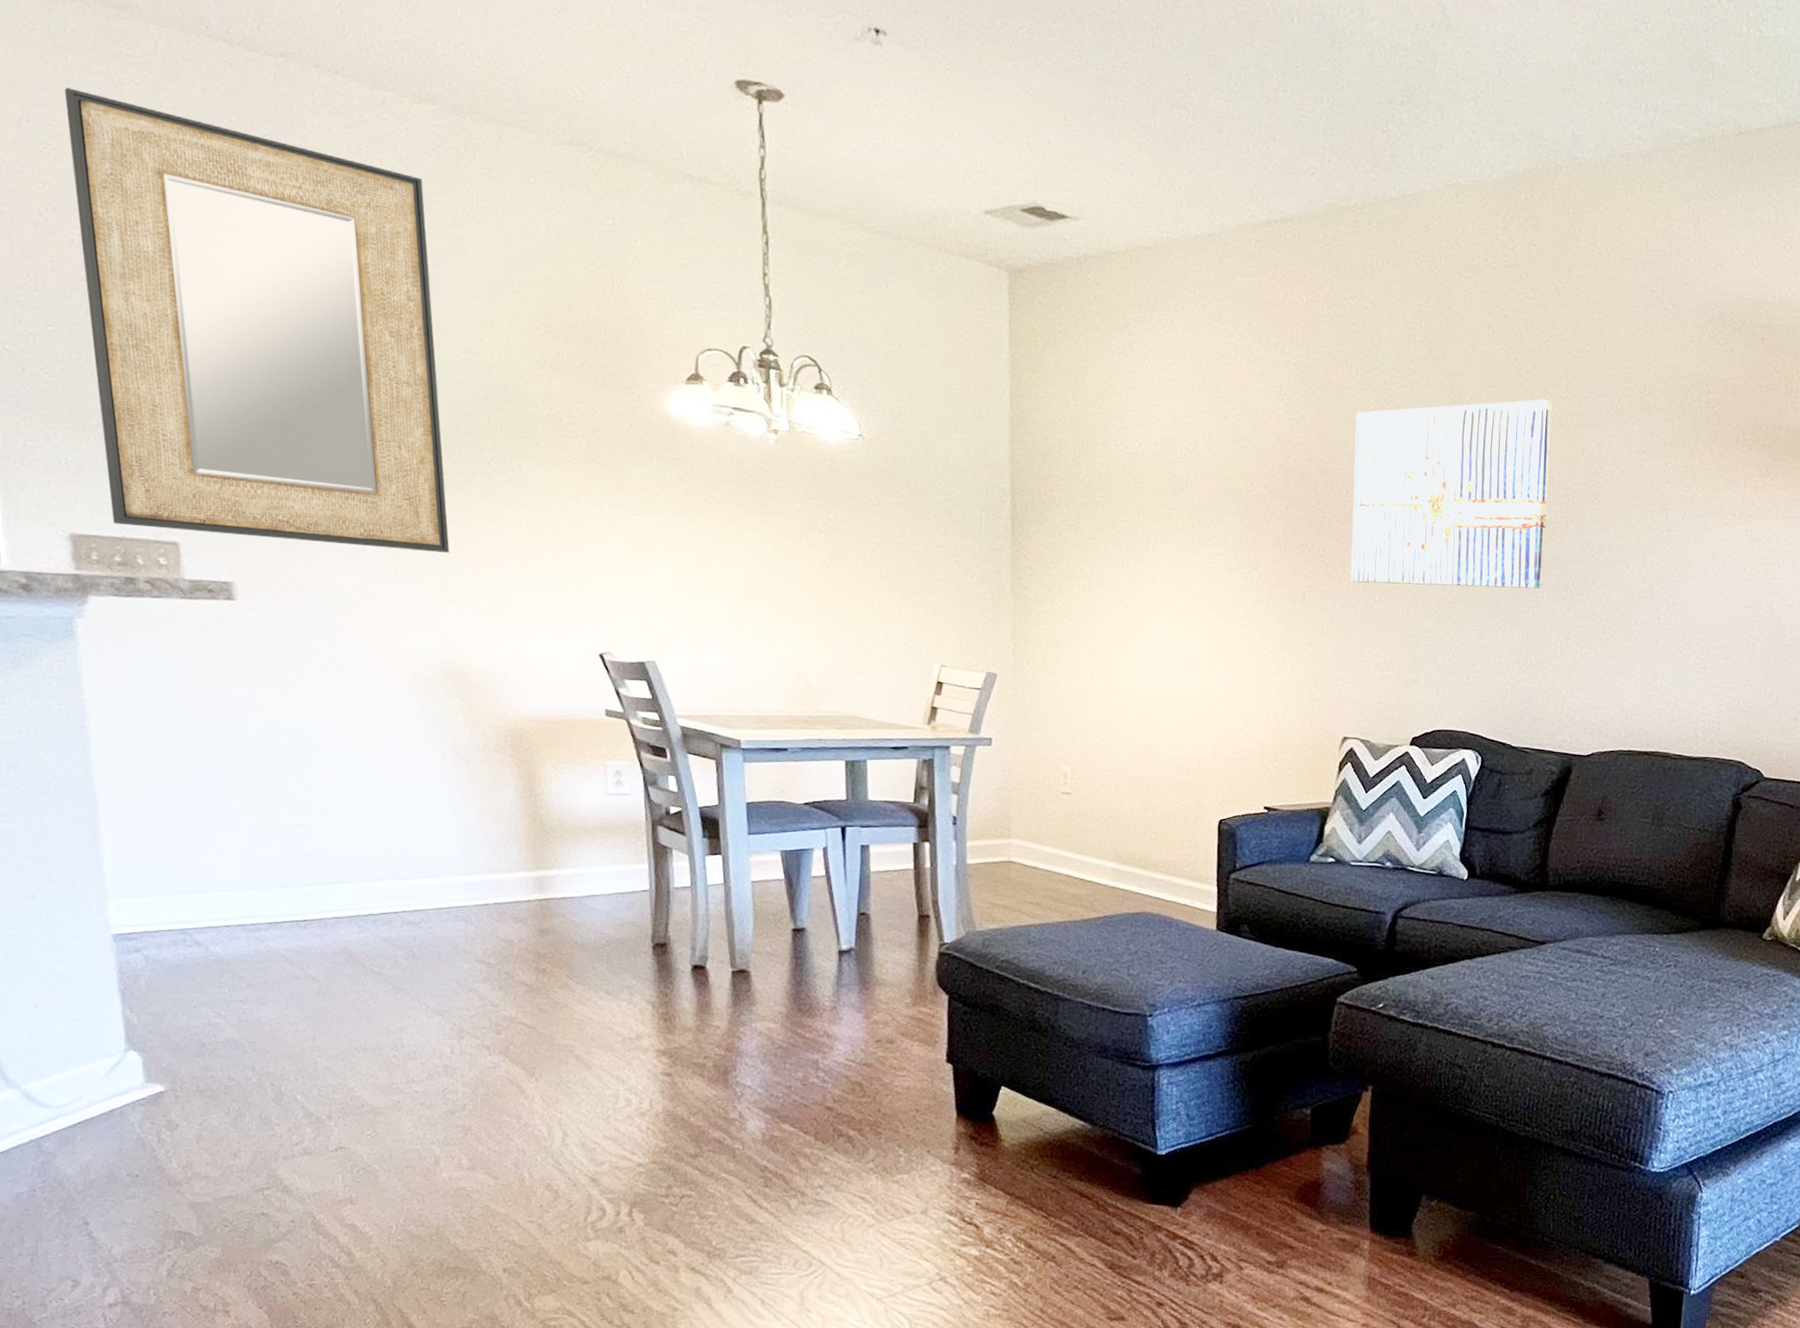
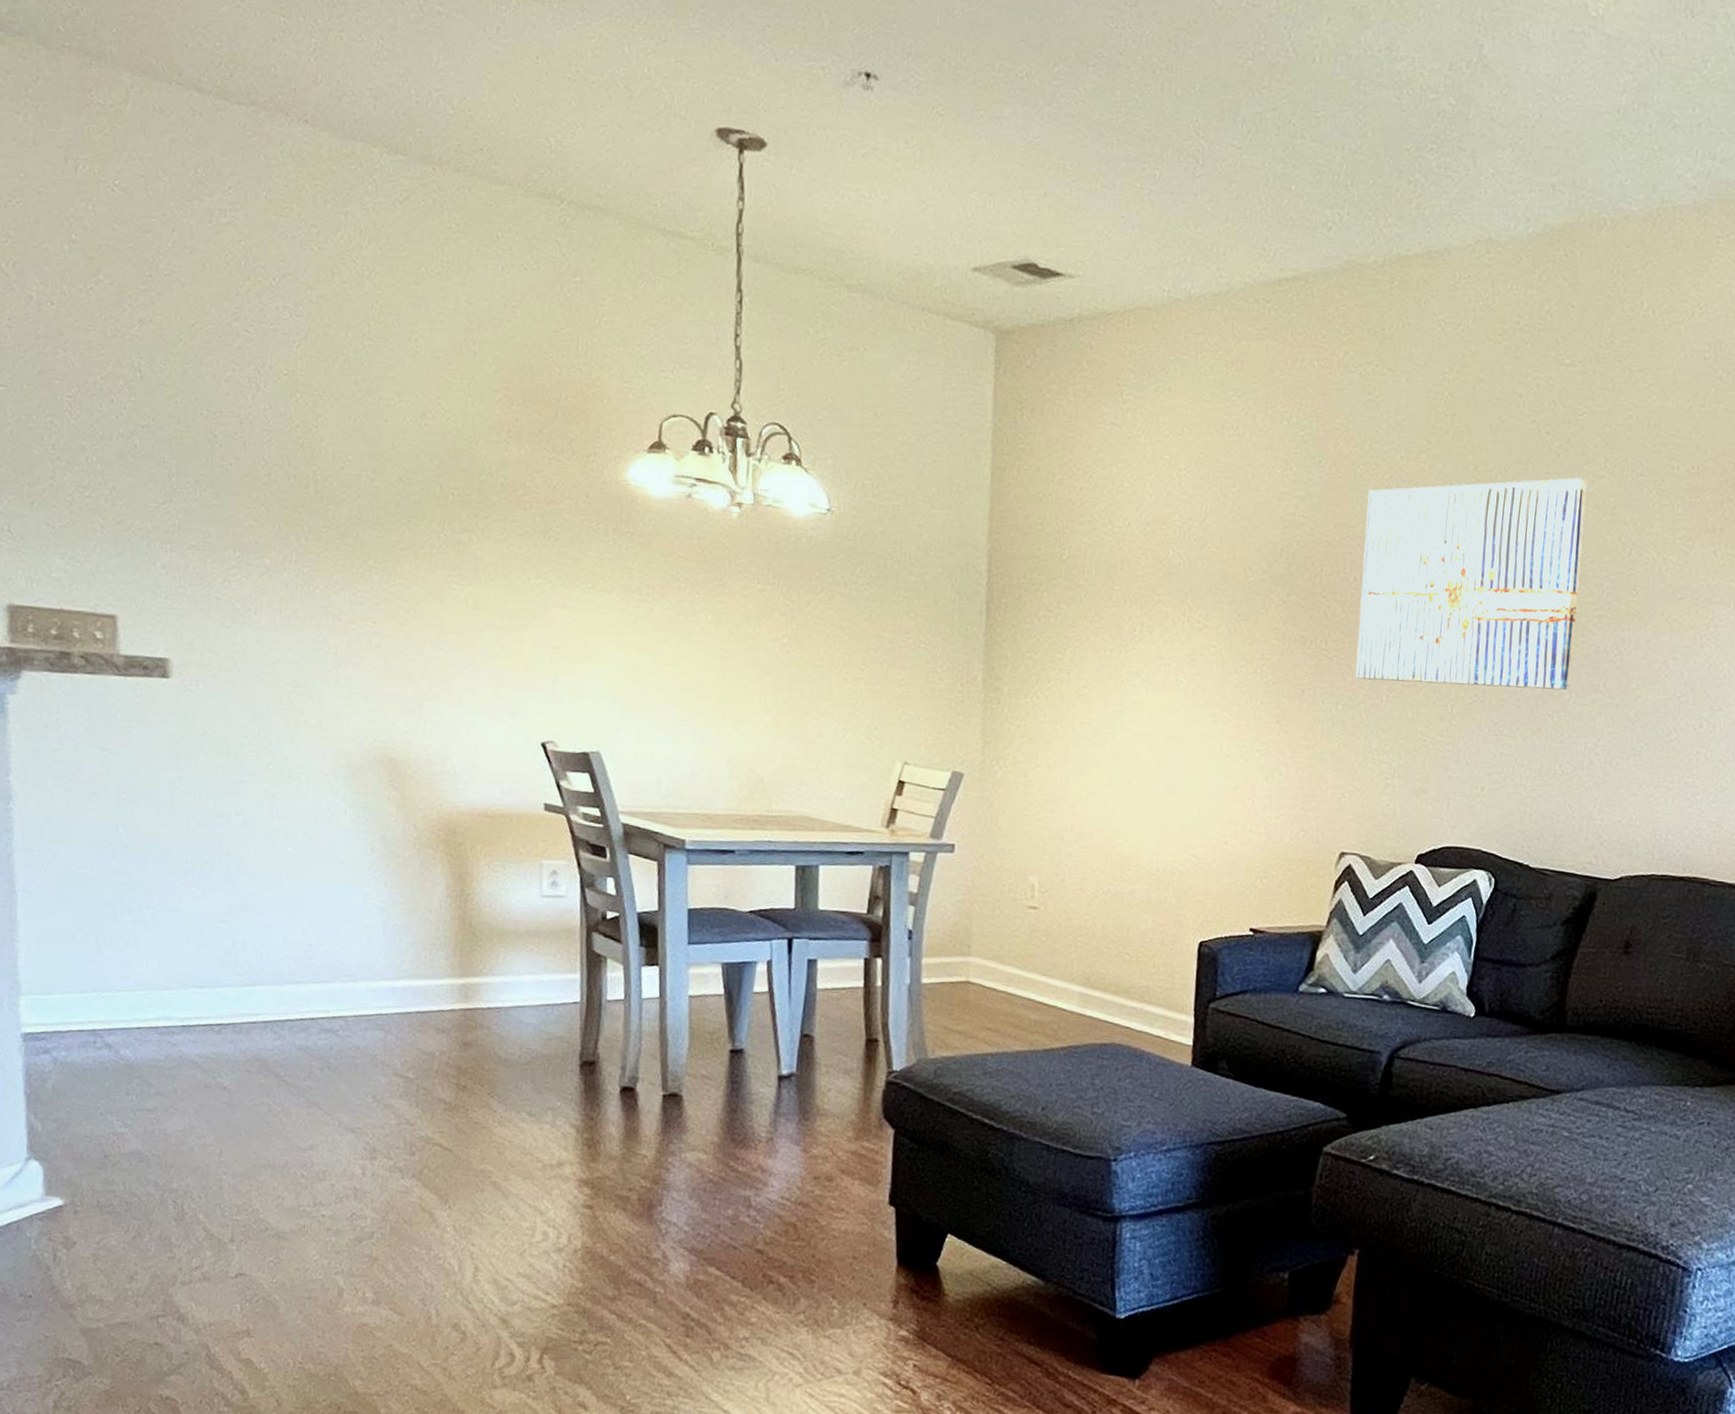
home mirror: present [64,88,449,553] -> none [33,138,393,631]

